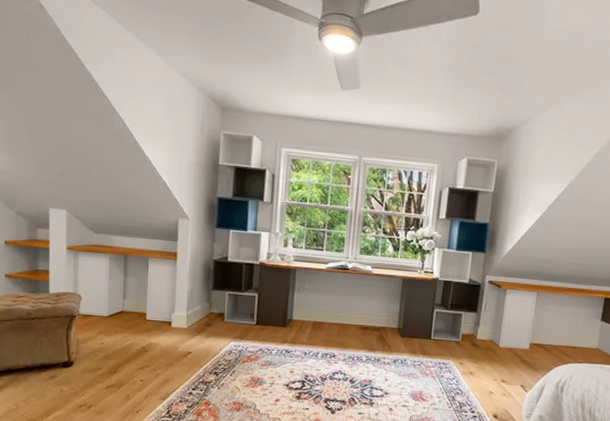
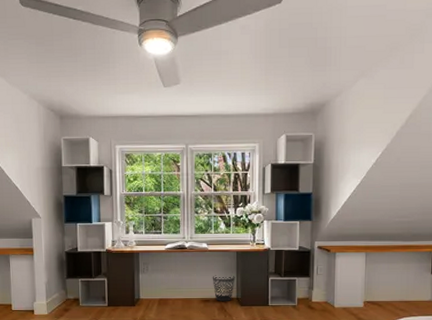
wastebasket: none [373,301,399,332] -> present [212,275,235,302]

